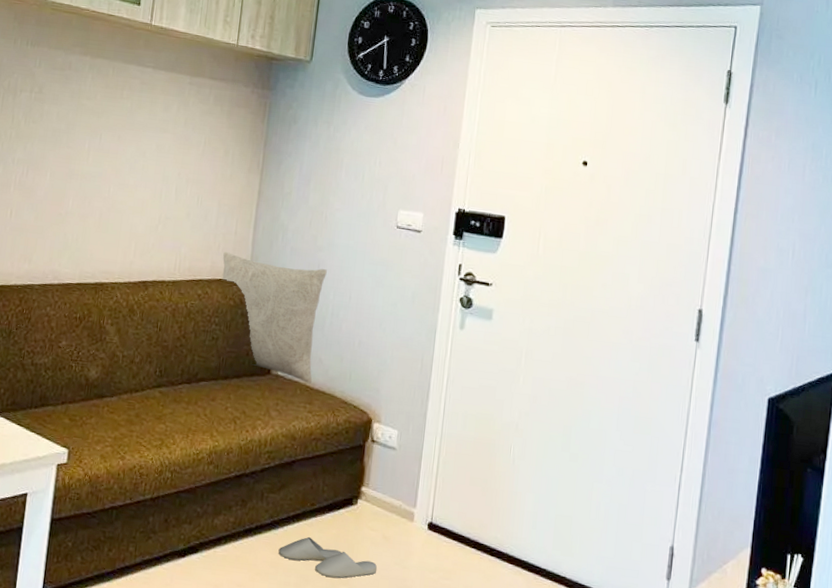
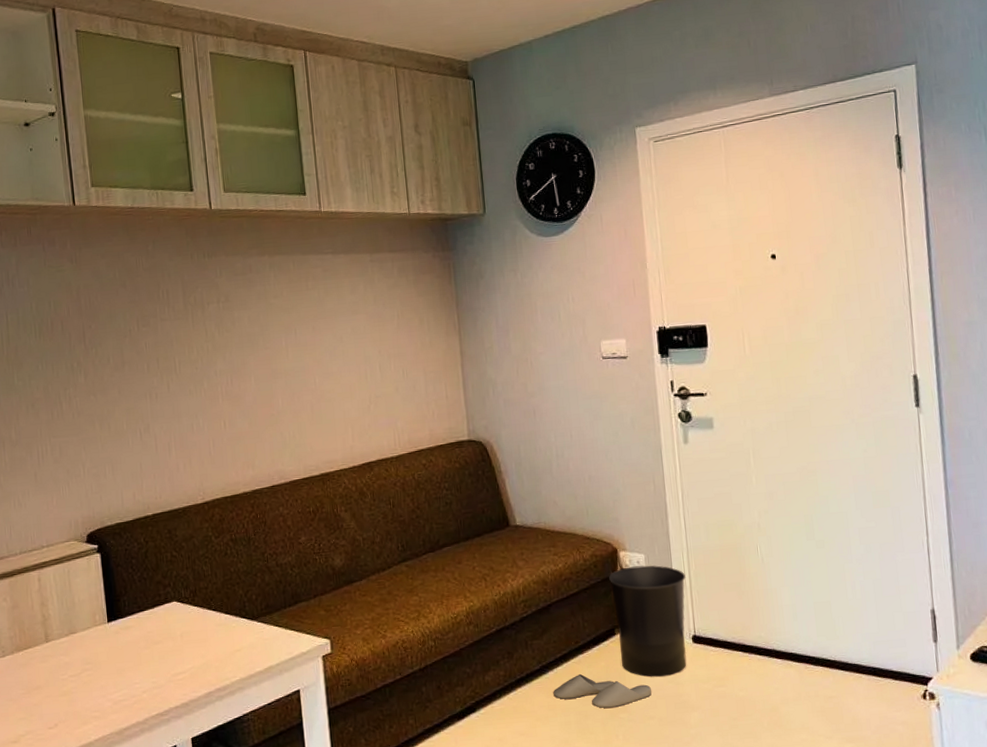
pillow: present [222,252,327,383] -> none [439,414,552,527]
waste bin: none [353,440,434,557] -> present [608,565,687,677]

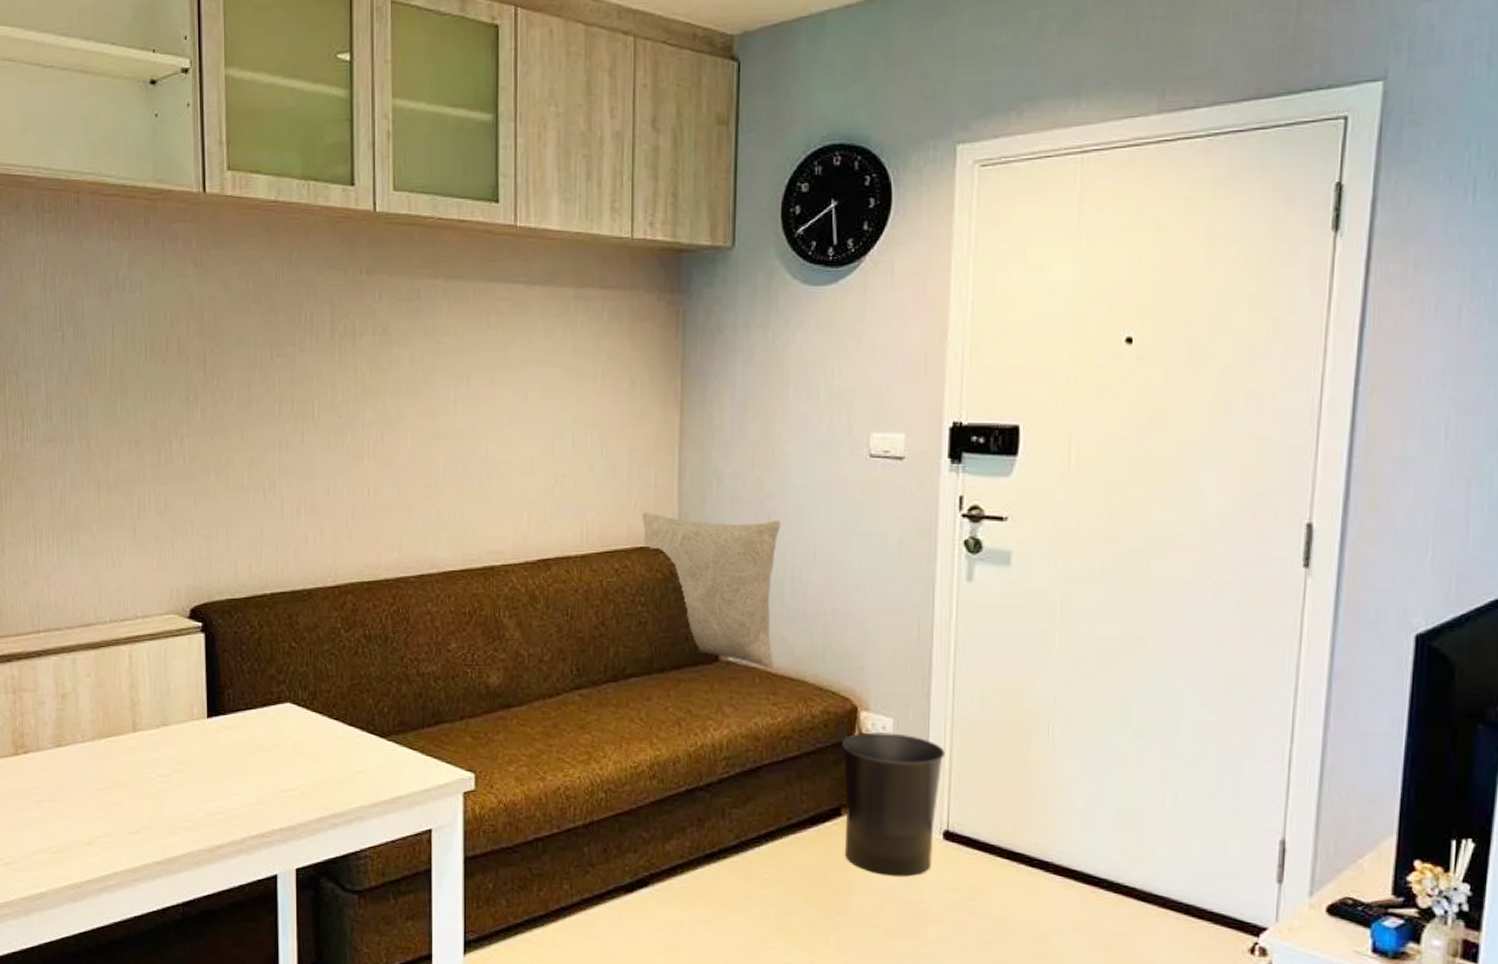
pillow: none [439,414,552,527] -> present [642,512,781,668]
slippers: present [553,673,652,709] -> none [750,858,880,907]

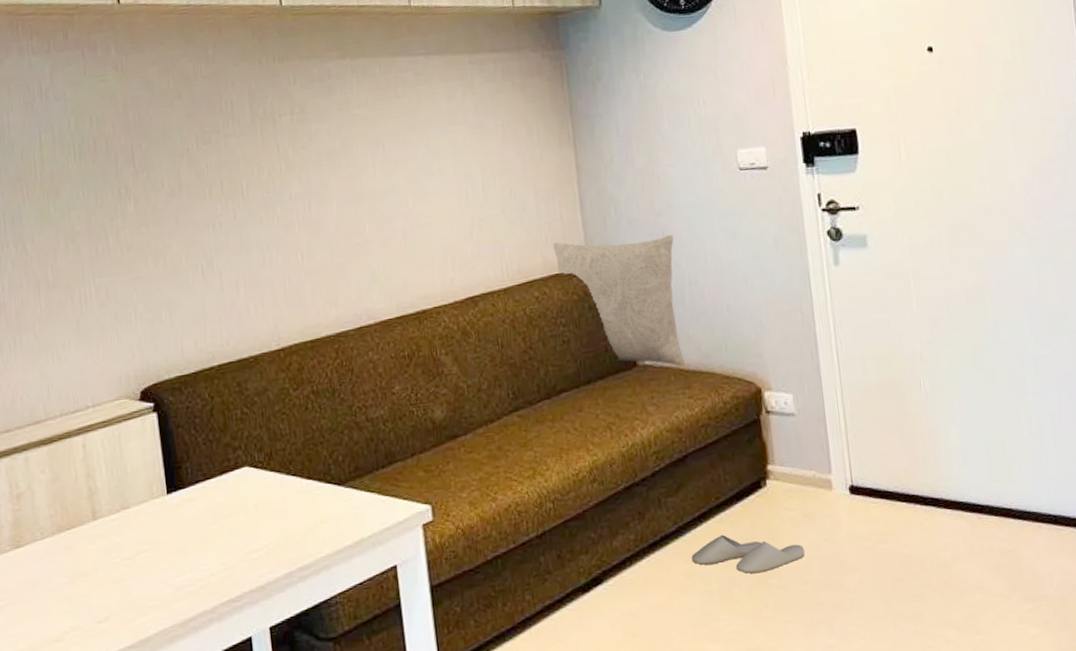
slippers: none [750,858,880,907] -> present [691,534,805,574]
waste bin: present [841,732,945,876] -> none [752,406,844,535]

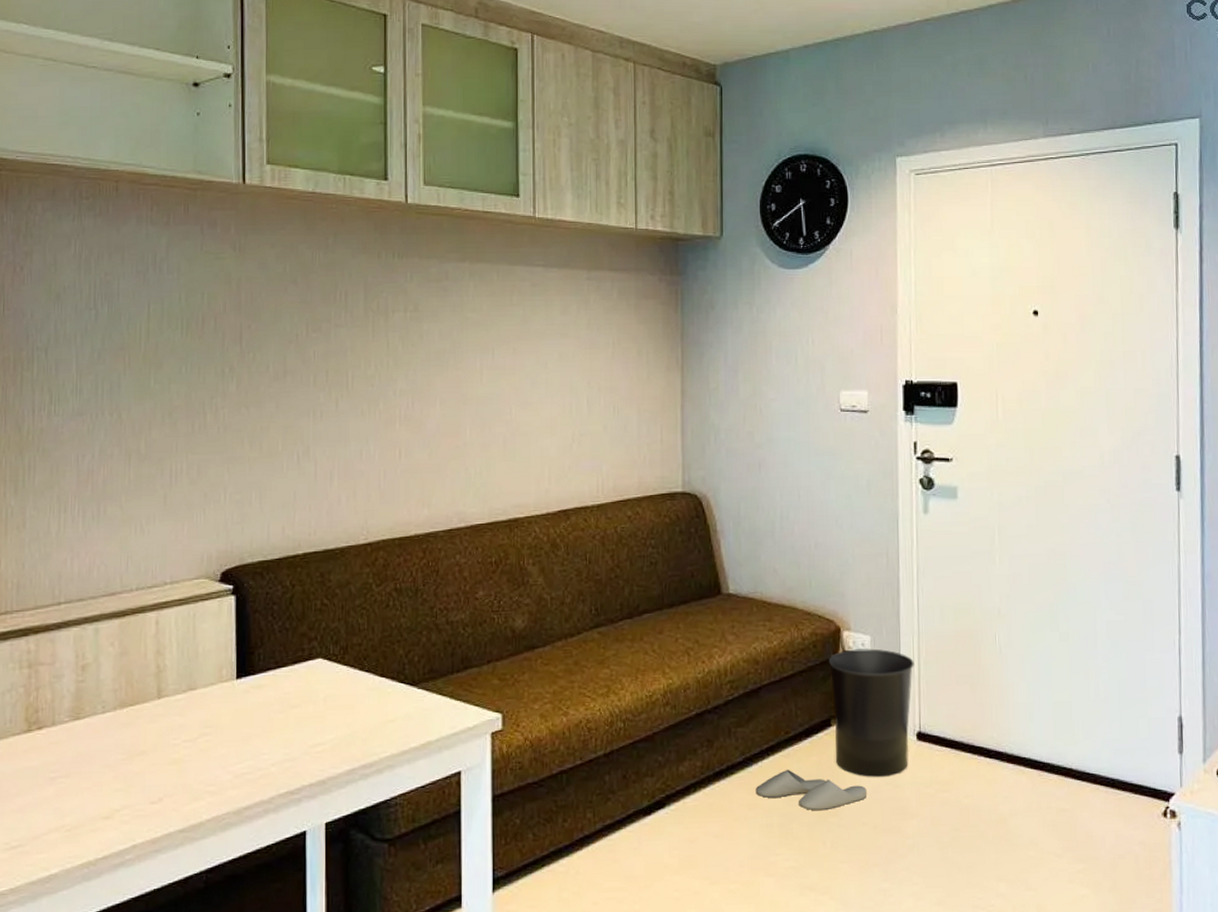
pillow: present [553,235,686,366] -> none [651,464,769,598]
waste bin: none [752,406,844,535] -> present [828,648,914,777]

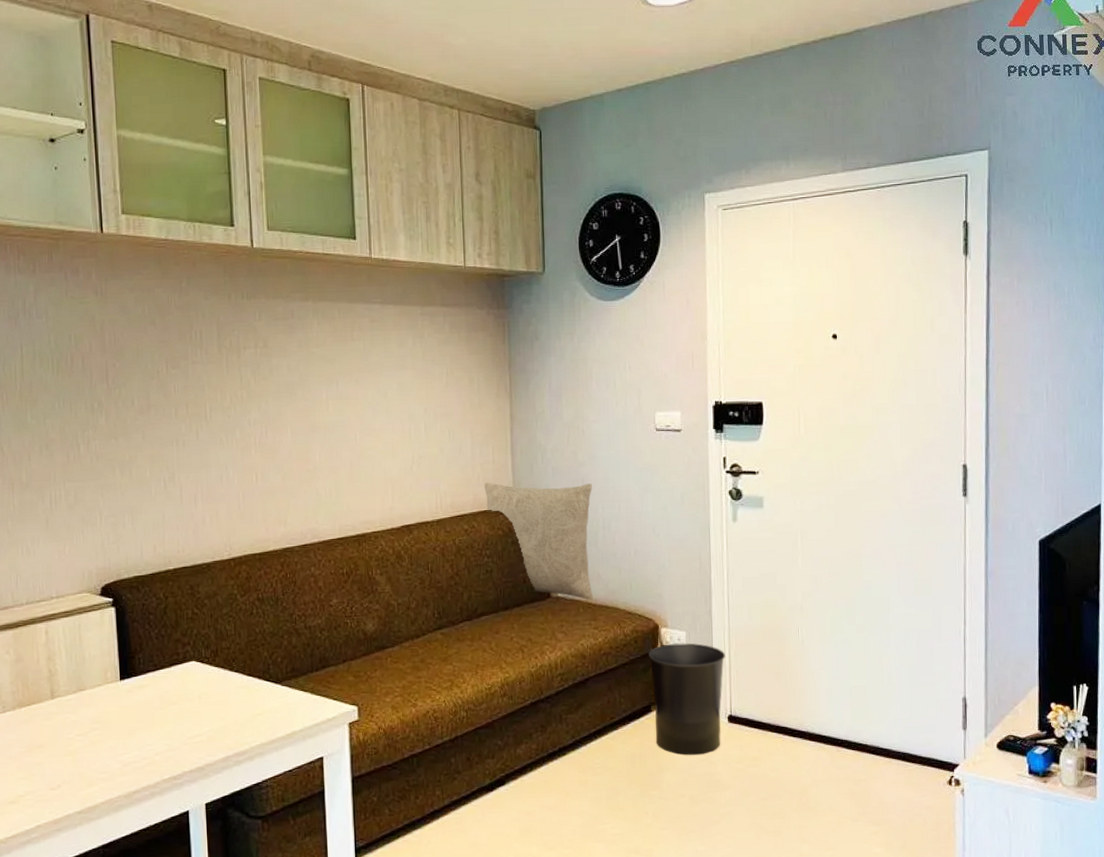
pillow: none [651,464,769,598] -> present [484,482,594,600]
slippers: present [755,769,867,811] -> none [585,749,684,785]

